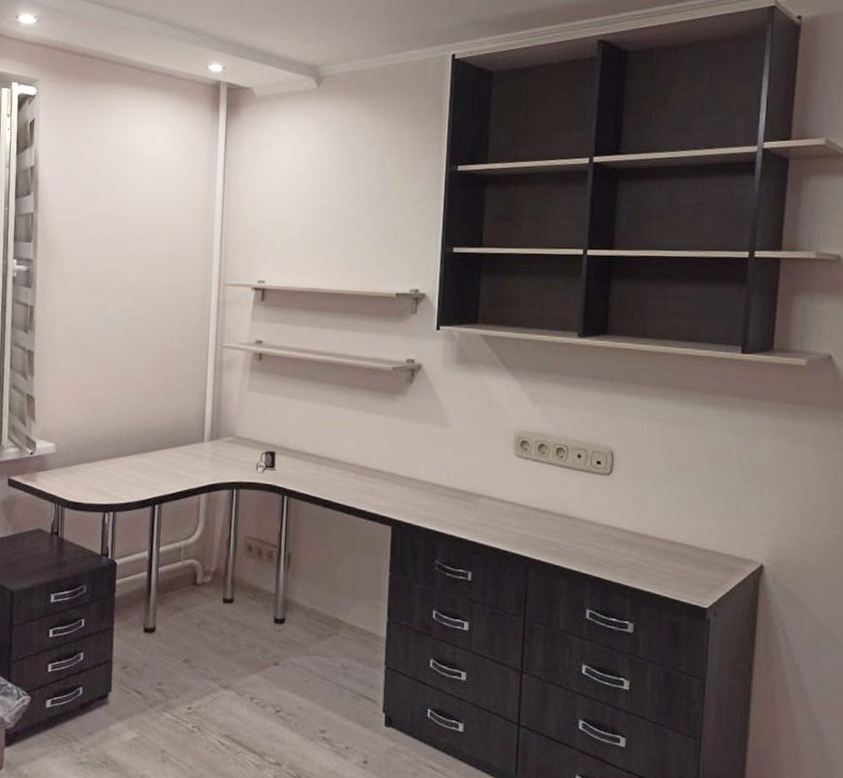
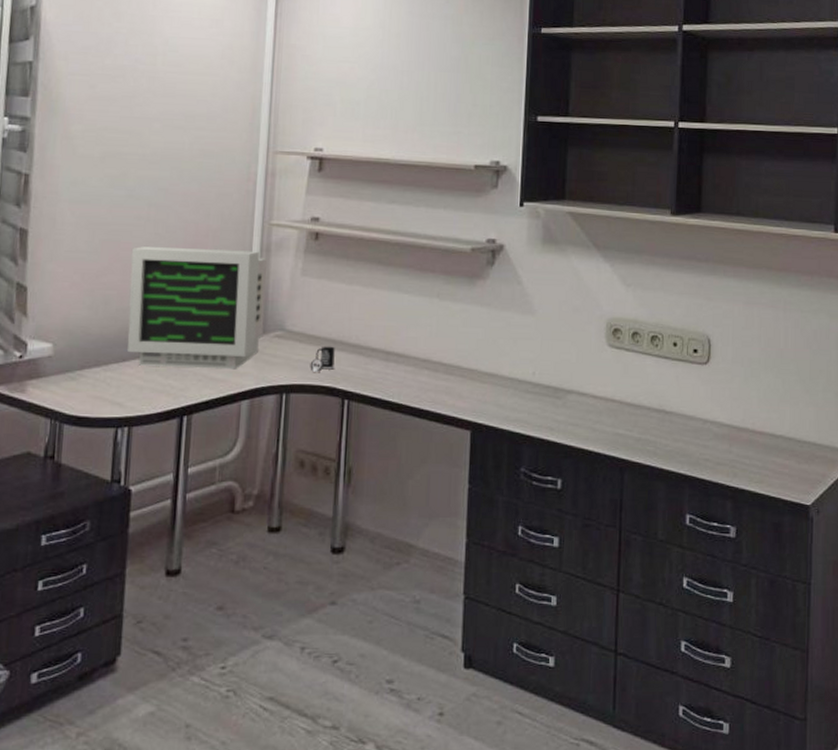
computer monitor: none [111,365,220,468] -> present [127,247,267,370]

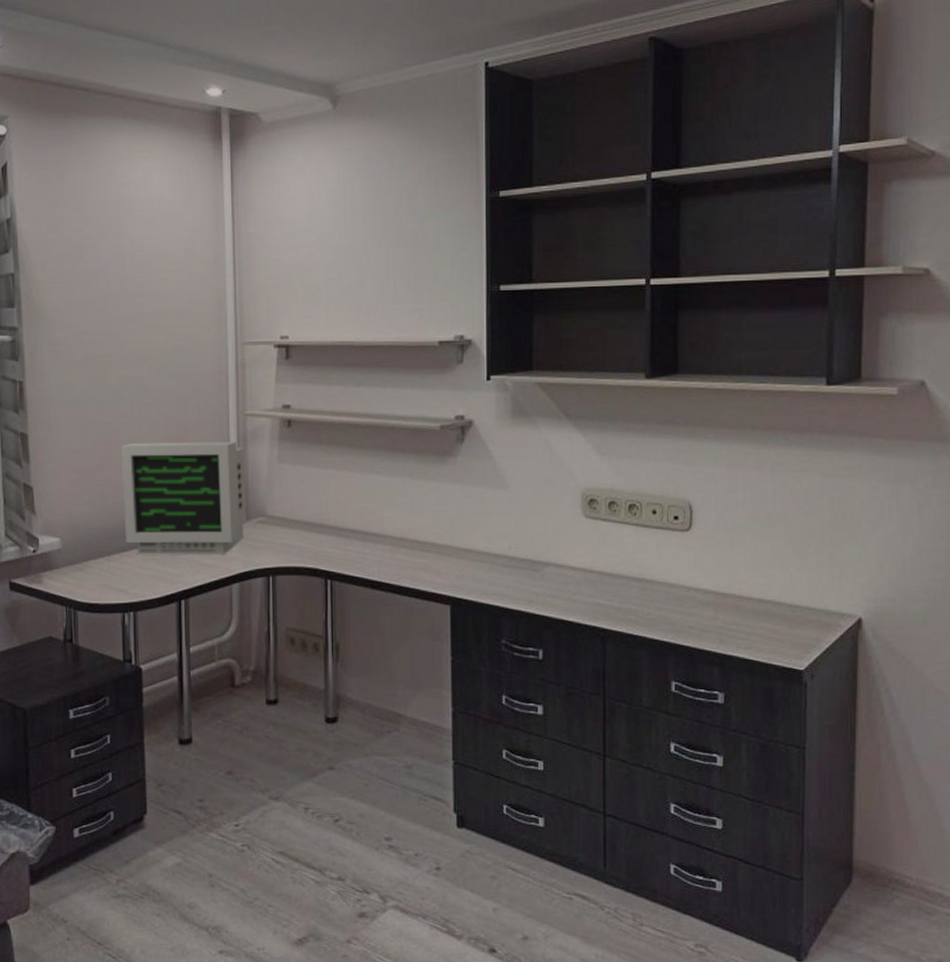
mug: present [310,346,335,373] -> none [292,529,316,556]

